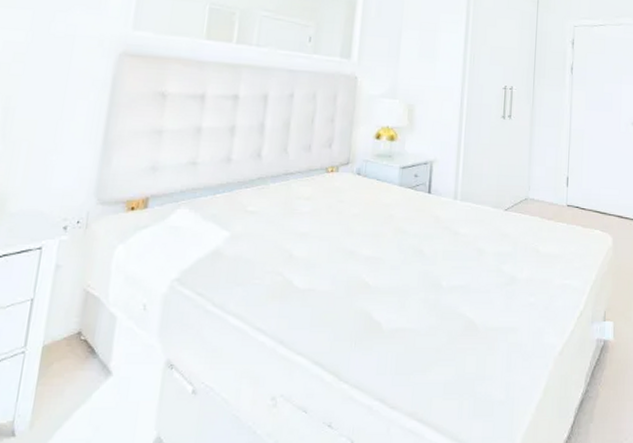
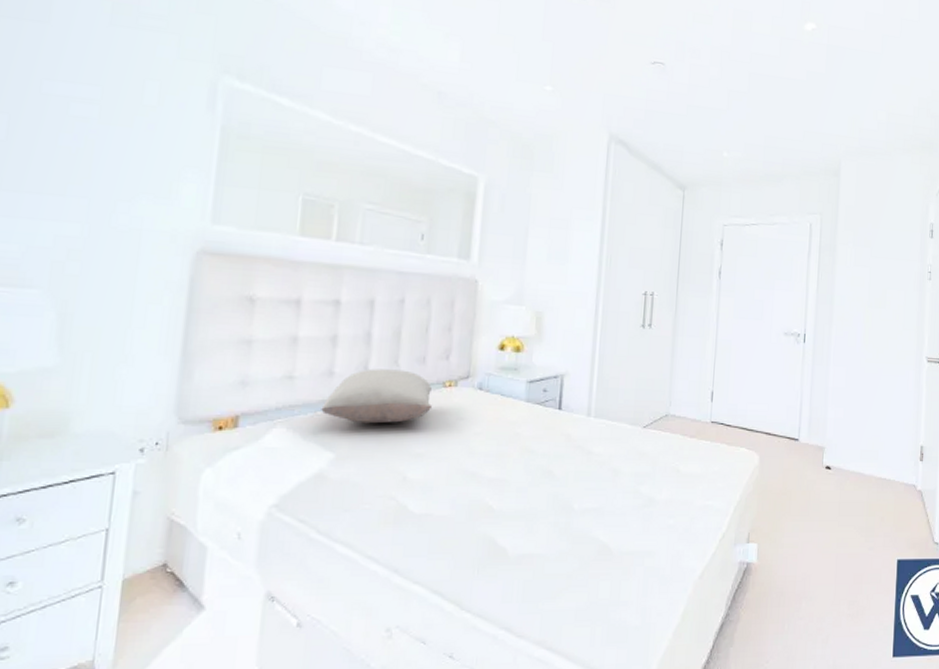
pillow: none [219,156,316,206] -> present [321,368,432,424]

